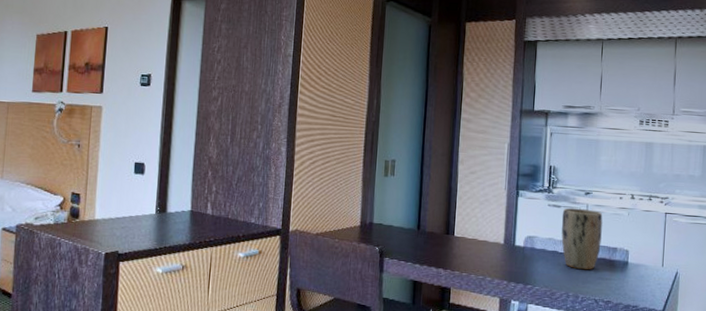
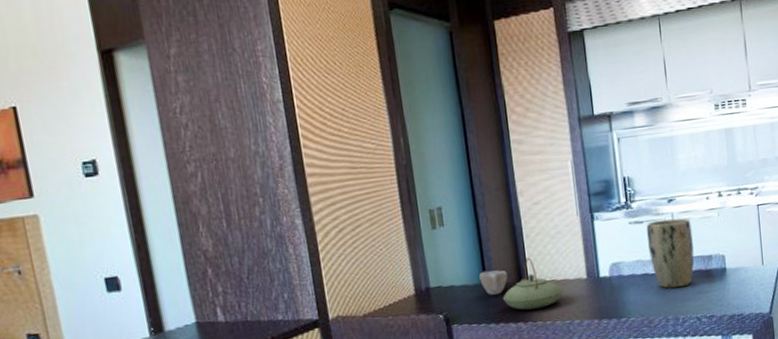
cup: none [414,220,438,242] -> present [479,270,508,296]
teapot: none [430,215,482,260] -> present [503,257,564,311]

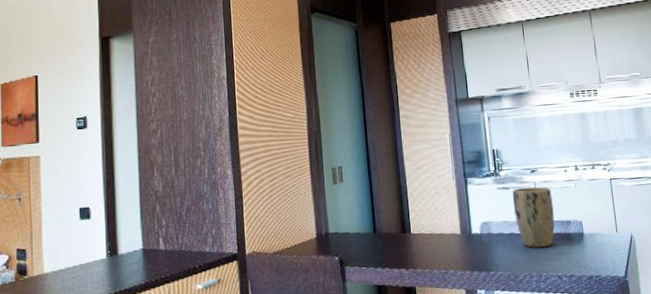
cup: present [479,270,508,296] -> none [370,222,393,244]
teapot: present [503,257,564,311] -> none [389,212,441,258]

